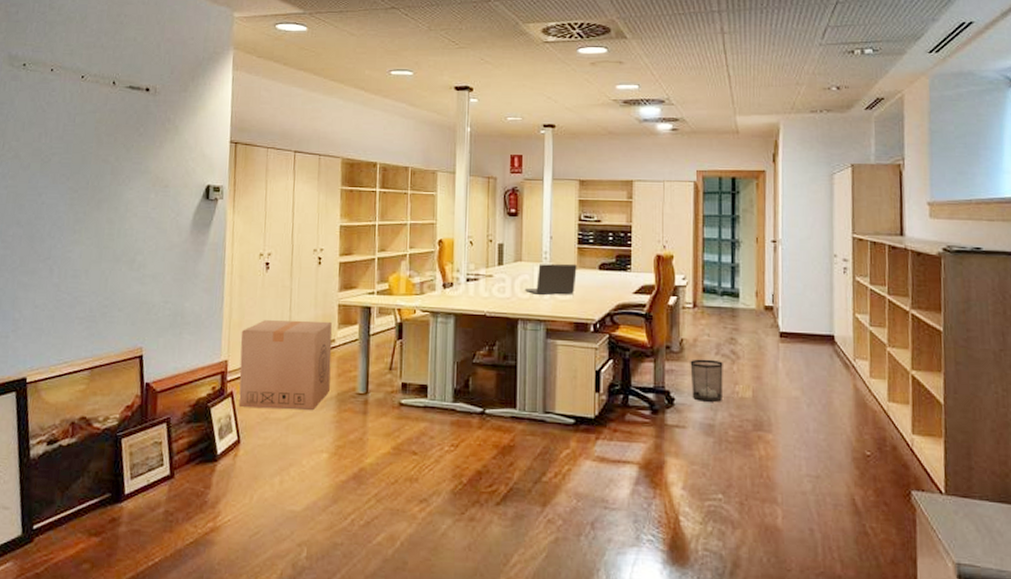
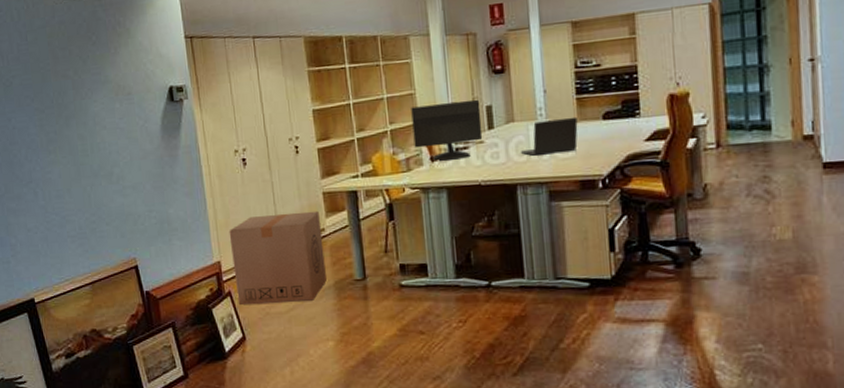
computer monitor: none [429,235,493,289] -> present [411,99,483,161]
waste bin: present [690,359,723,402] -> none [716,202,758,249]

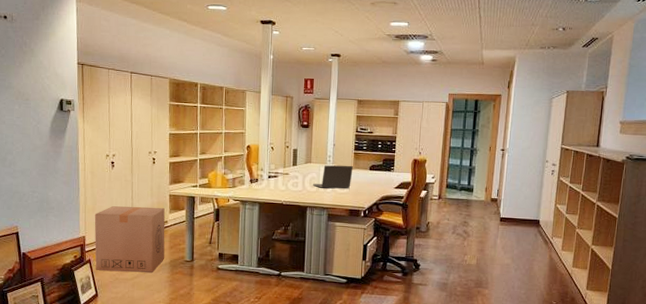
computer monitor: present [411,99,483,161] -> none [240,142,290,184]

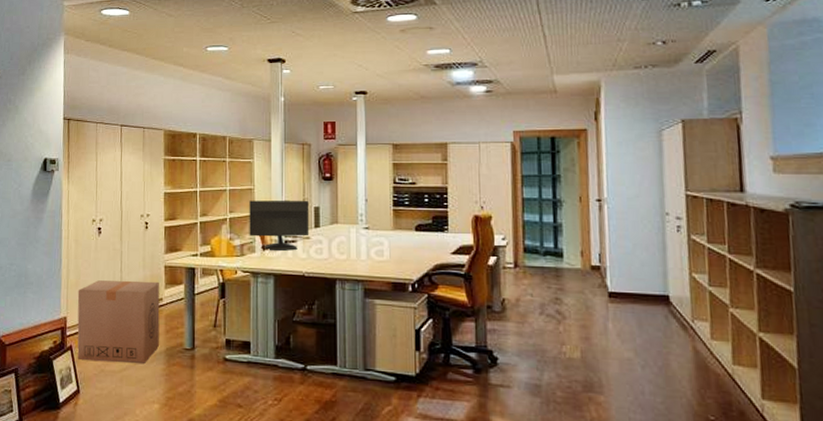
computer monitor: none [240,142,290,184] -> present [249,200,310,251]
laptop: present [313,165,353,189] -> none [342,225,393,256]

